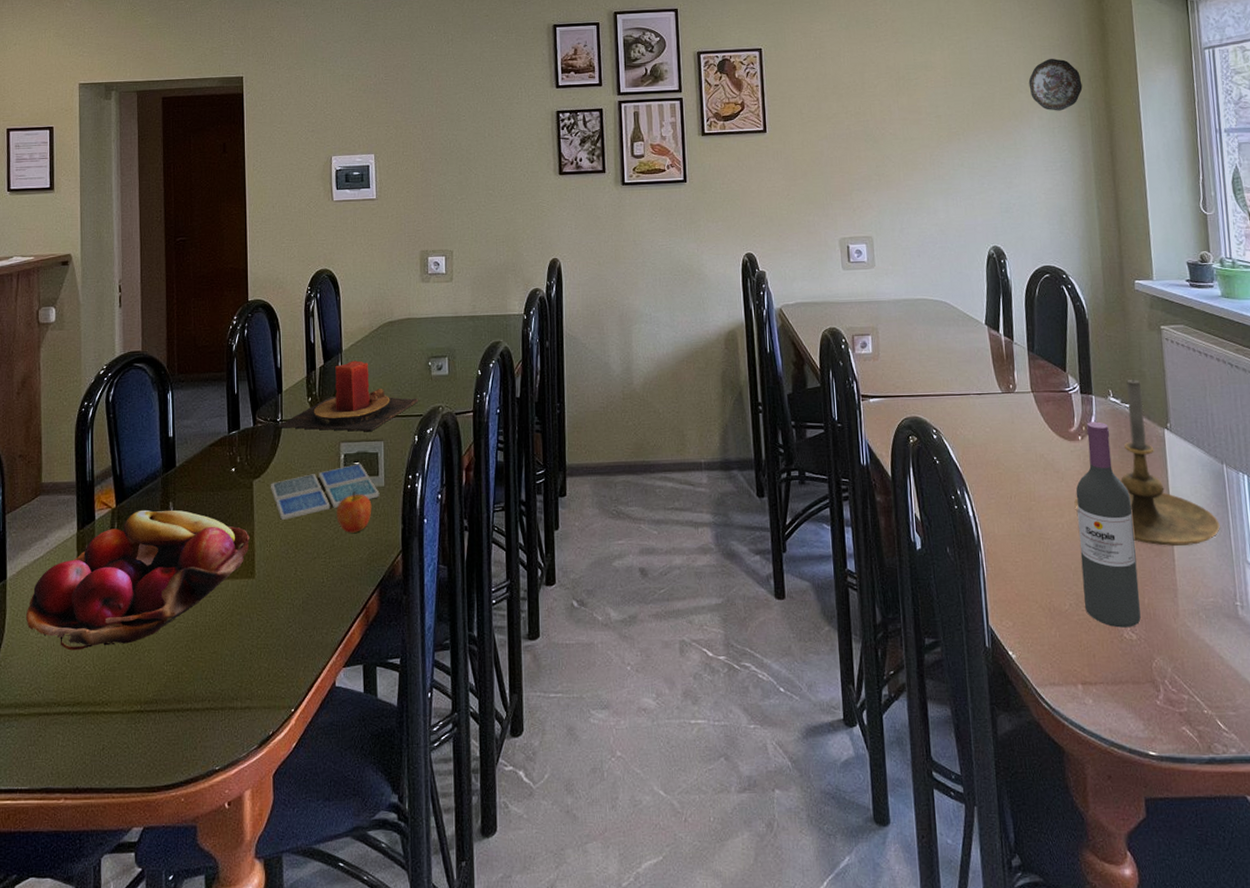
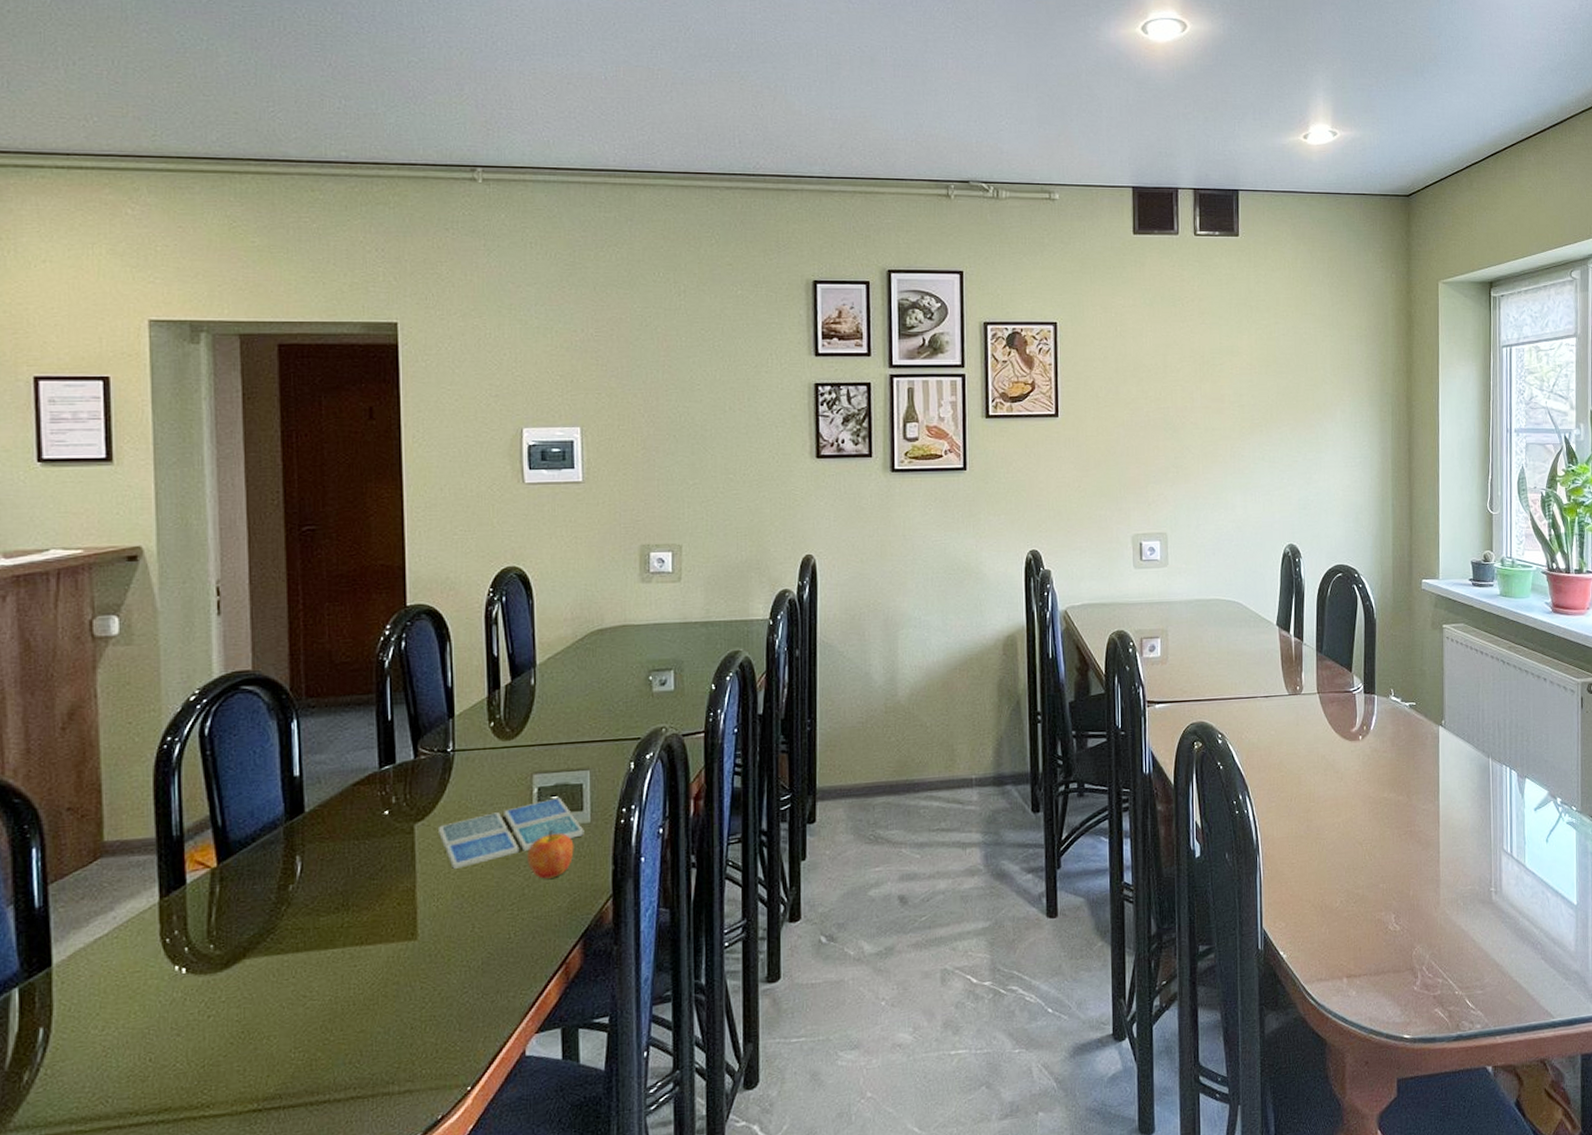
fruit basket: present [26,509,250,651] -> none [84,865,410,1047]
candle: present [278,360,419,432] -> none [449,676,636,760]
decorative plate: present [1028,59,1083,111] -> none [1334,350,1386,405]
candle holder: present [1074,378,1220,546] -> none [1351,677,1482,839]
wine bottle: present [1076,421,1141,628] -> none [1353,721,1406,921]

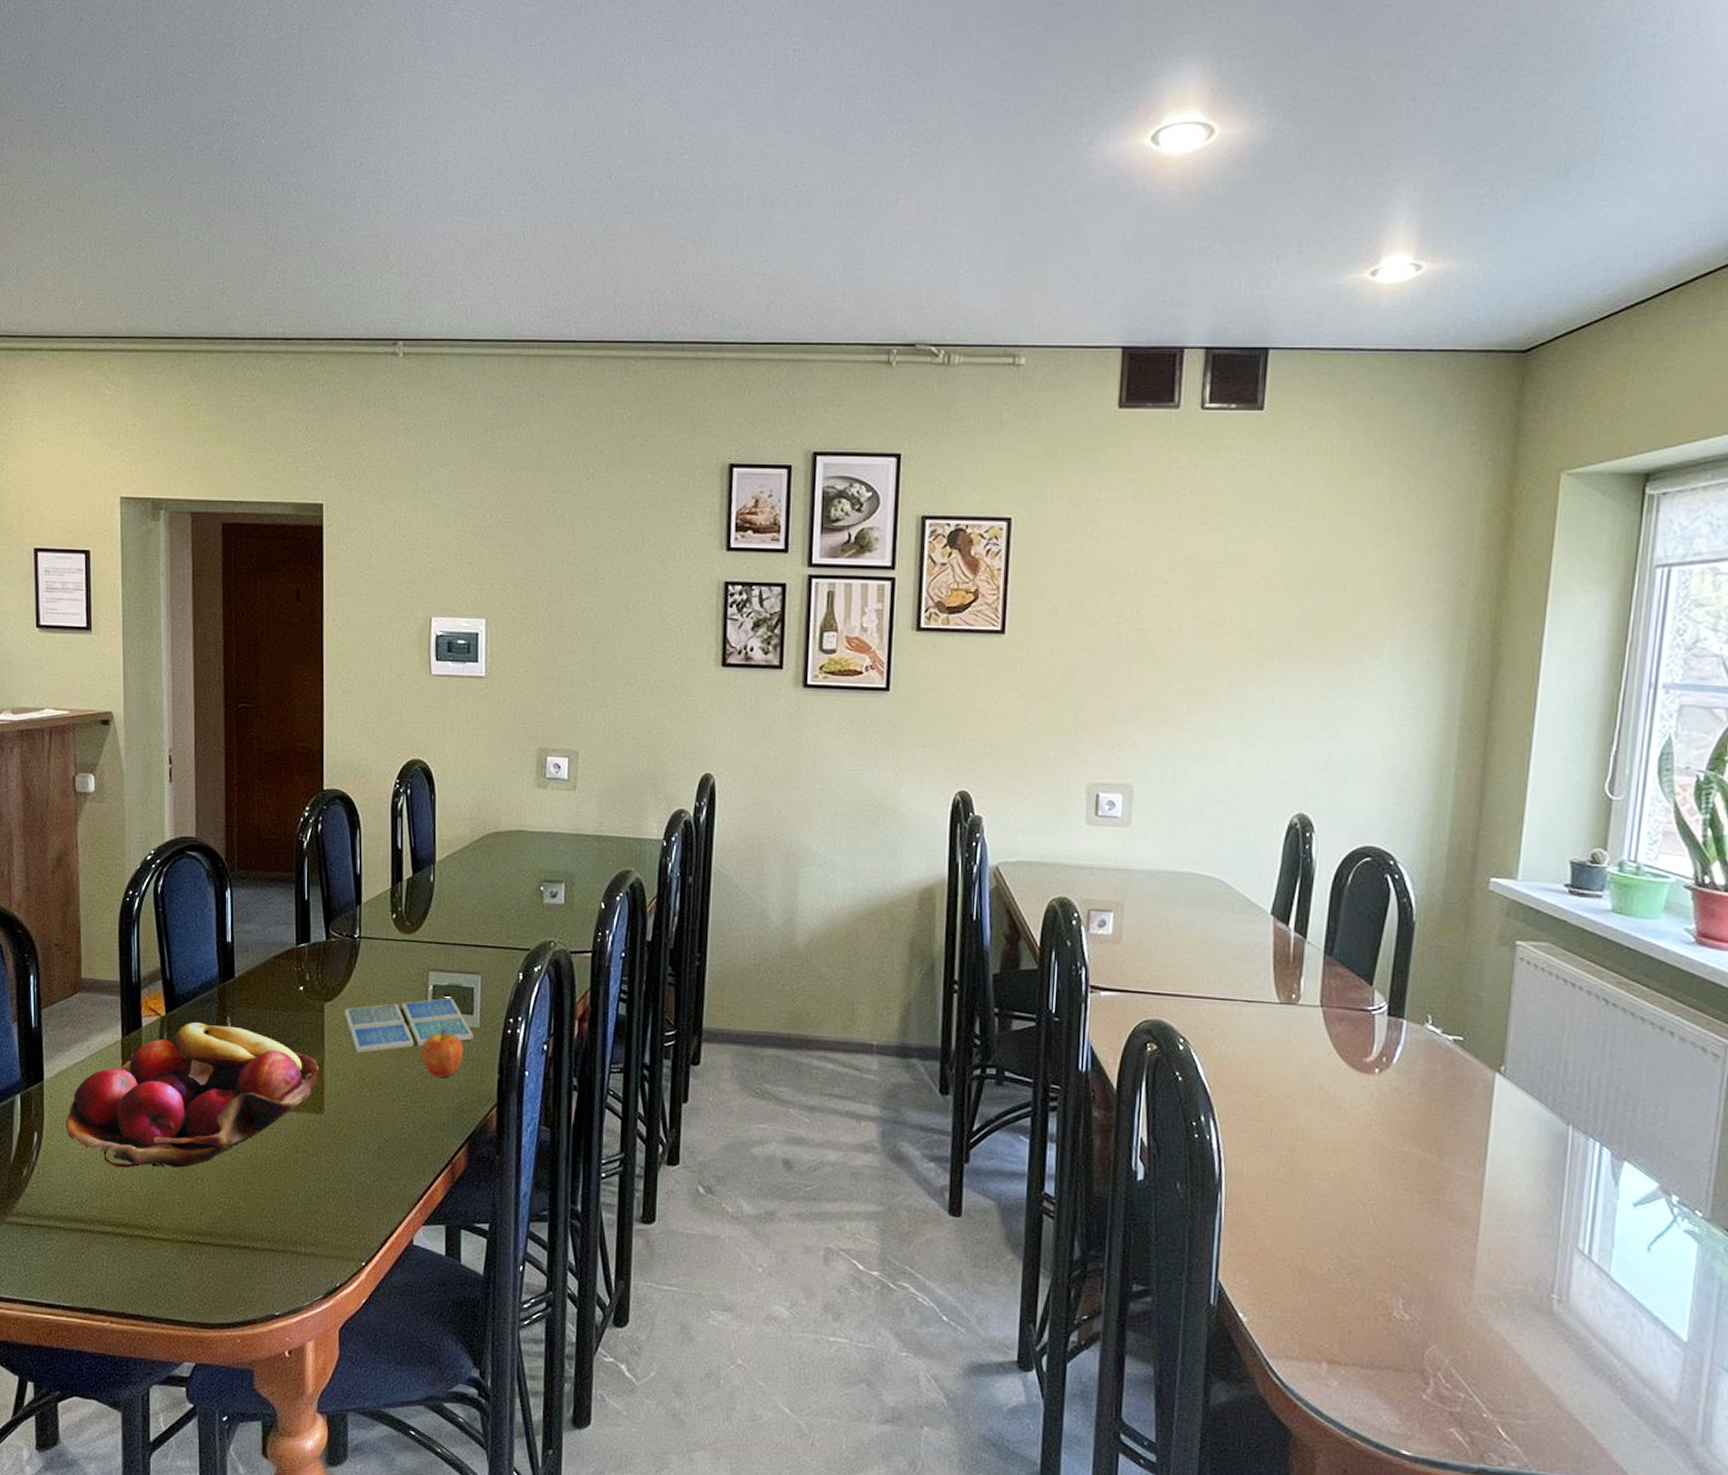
fruit basket: none [84,865,410,1047] -> present [66,1021,319,1168]

